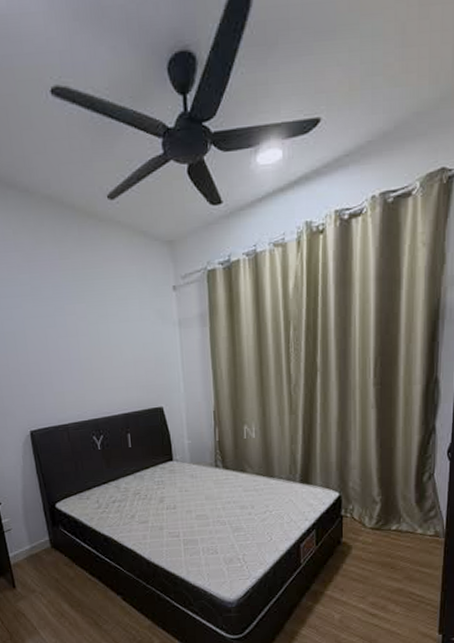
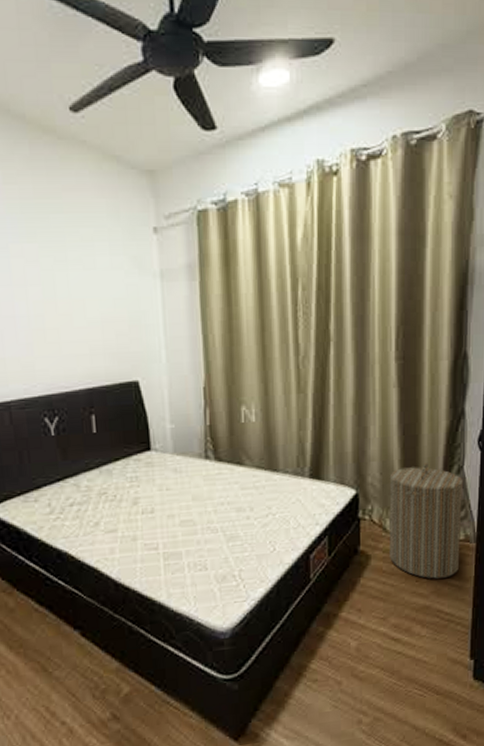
laundry hamper: none [368,470,433,567] -> present [389,462,463,579]

